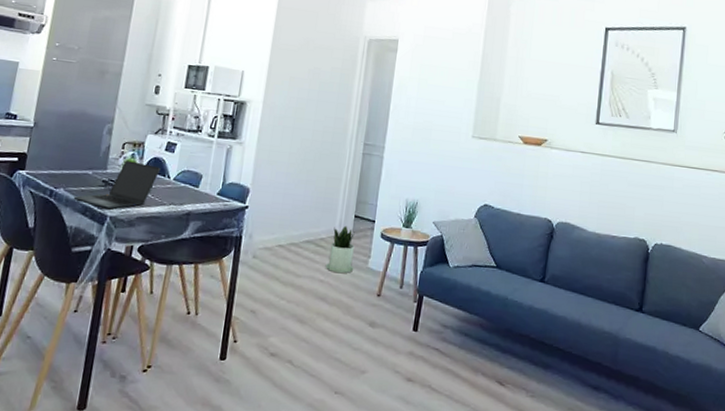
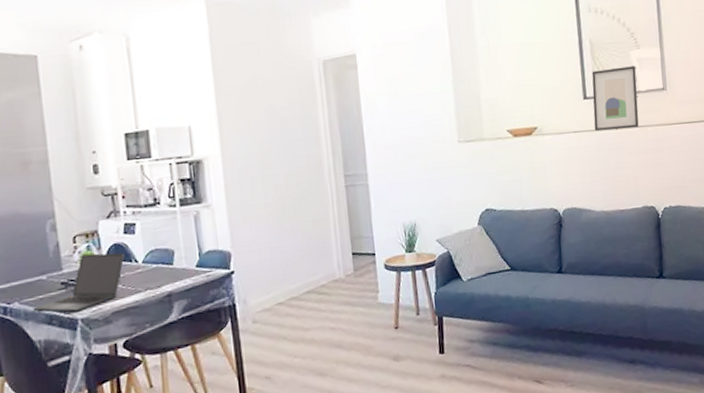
planter: present [325,225,355,274] -> none [333,265,365,317]
picture frame: none [600,100,651,161] -> present [592,65,639,132]

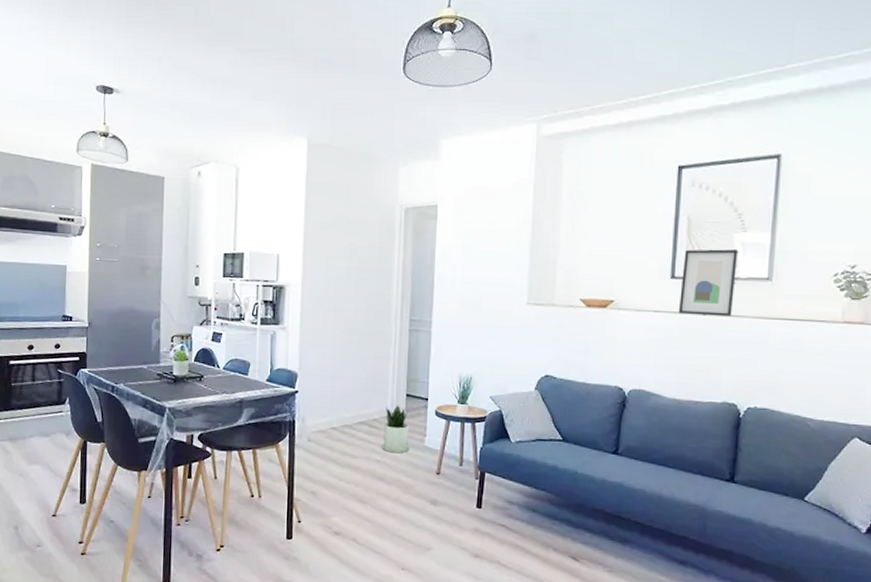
laptop: present [32,253,125,313] -> none [133,353,210,401]
planter: none [333,265,365,317] -> present [380,405,410,454]

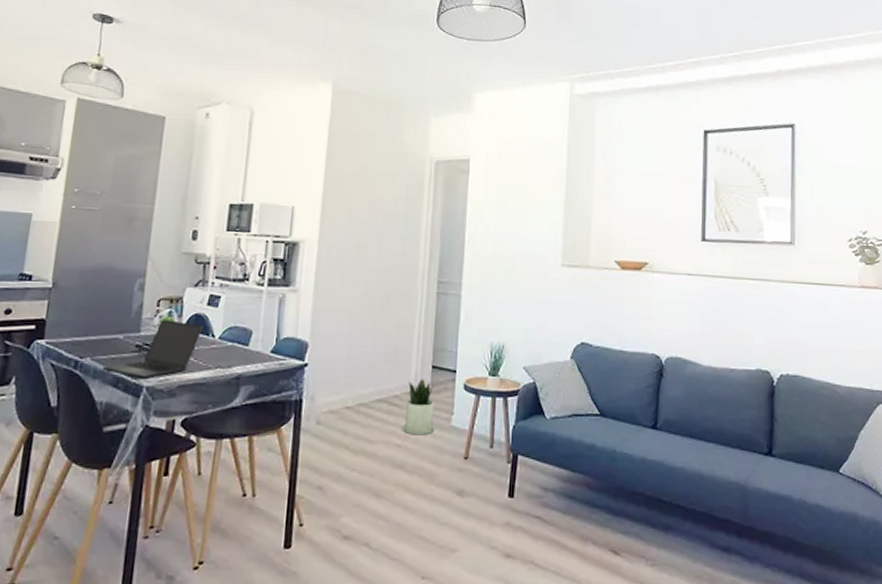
laptop: none [133,353,210,401] -> present [102,320,204,379]
picture frame: present [678,248,739,317] -> none [710,212,763,280]

